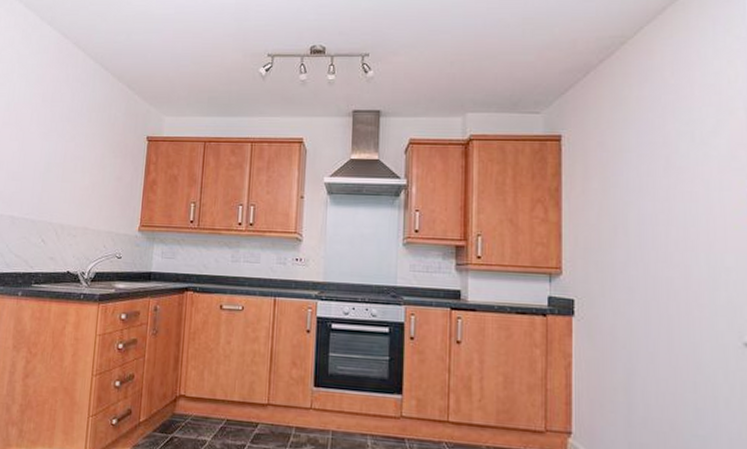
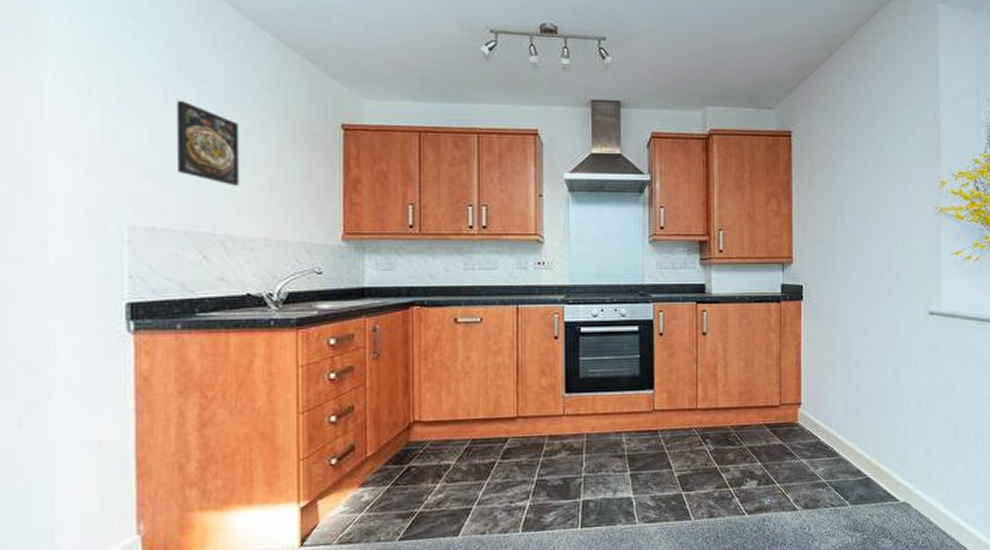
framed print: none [32,121,77,186] -> present [176,100,240,186]

